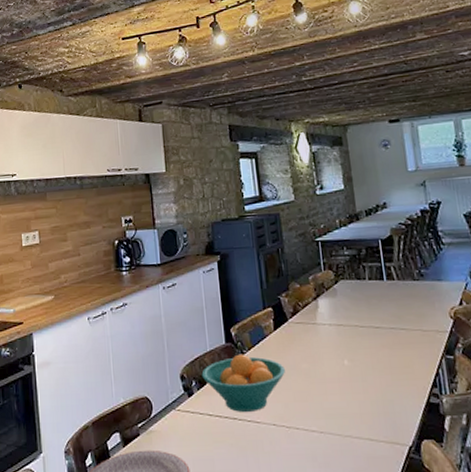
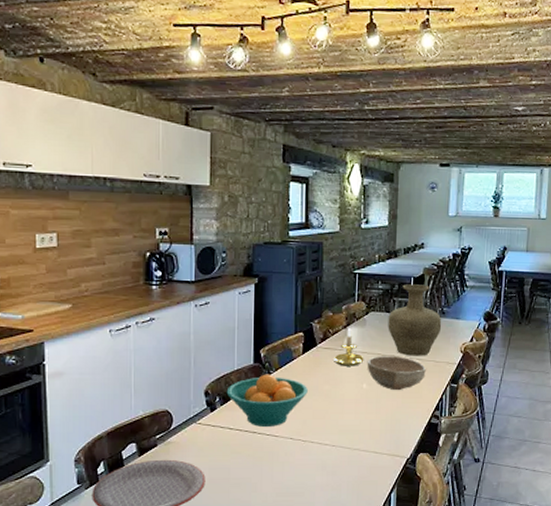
candle holder: none [308,299,341,342] -> present [334,328,364,366]
bowl: none [344,327,414,367] -> present [367,356,426,391]
vase: none [360,246,423,326] -> present [388,284,442,356]

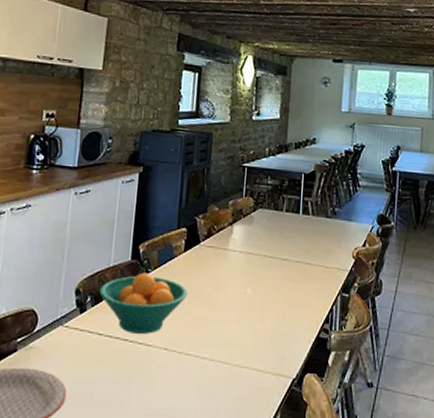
candle holder: present [334,328,364,366] -> none [217,225,250,268]
bowl: present [367,356,426,391] -> none [252,258,315,299]
vase: present [388,284,442,356] -> none [276,180,333,261]

